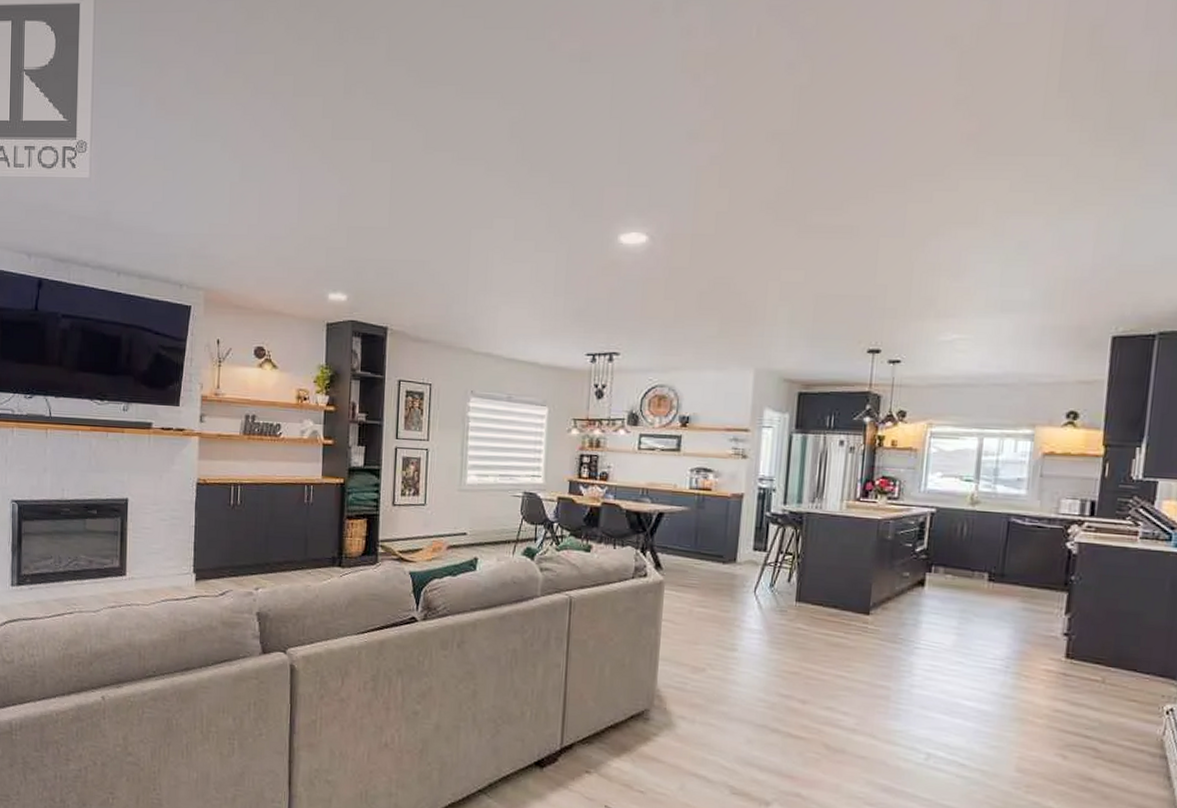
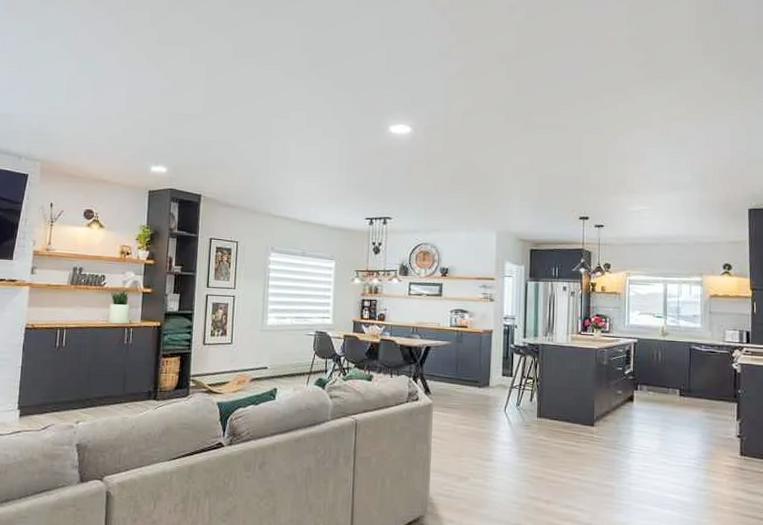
planter: none [283,441,310,481] -> present [106,289,131,325]

